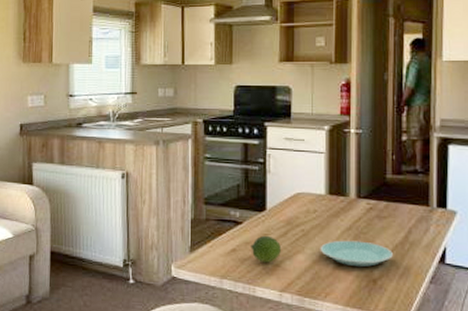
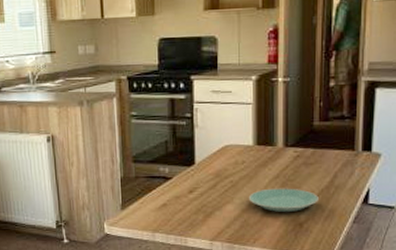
fruit: present [251,235,281,263] -> none [181,188,210,215]

